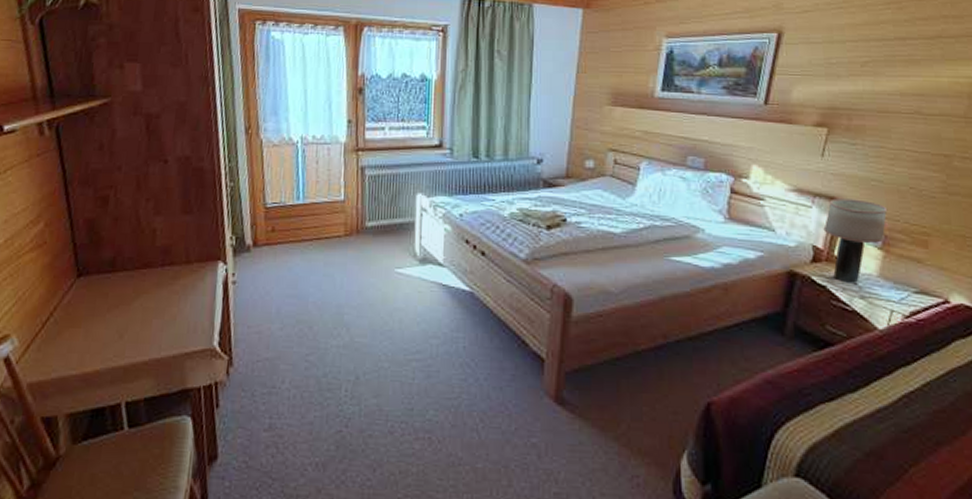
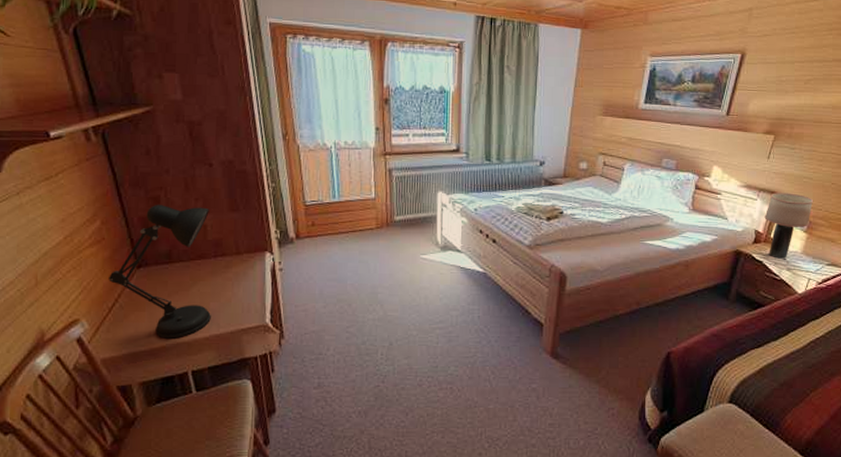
desk lamp: none [45,204,160,362] -> present [109,204,211,339]

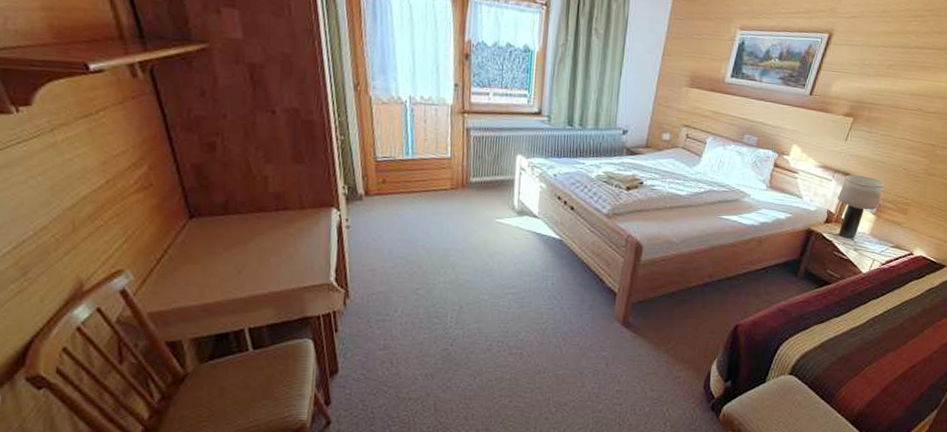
desk lamp: present [109,204,211,339] -> none [157,150,271,294]

